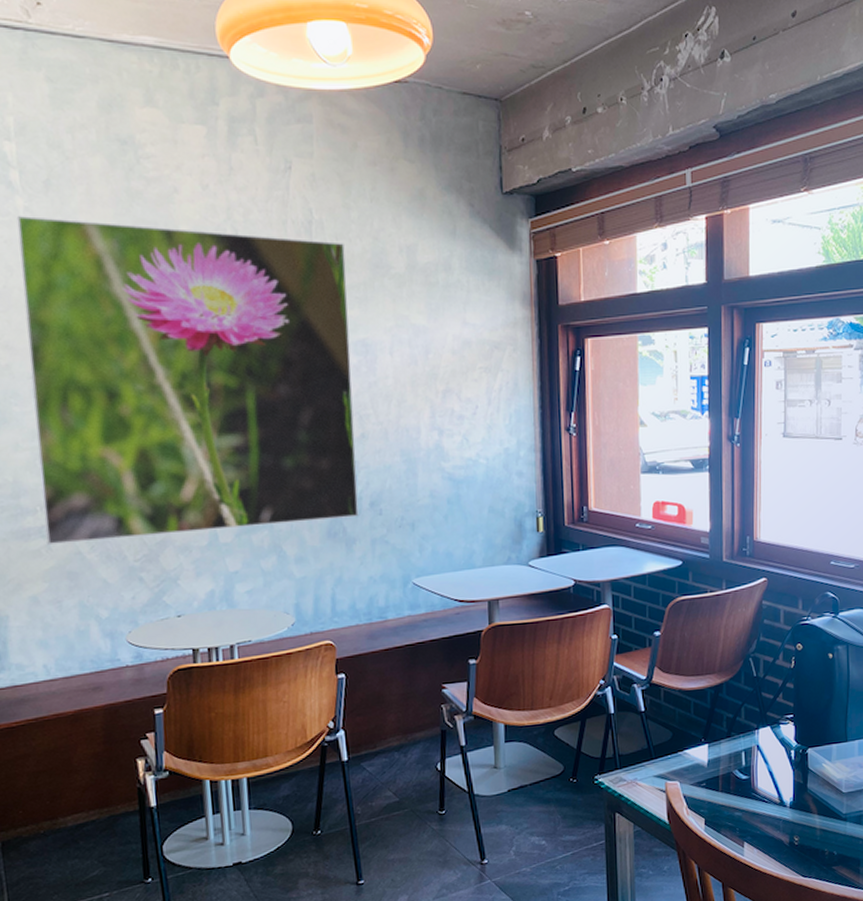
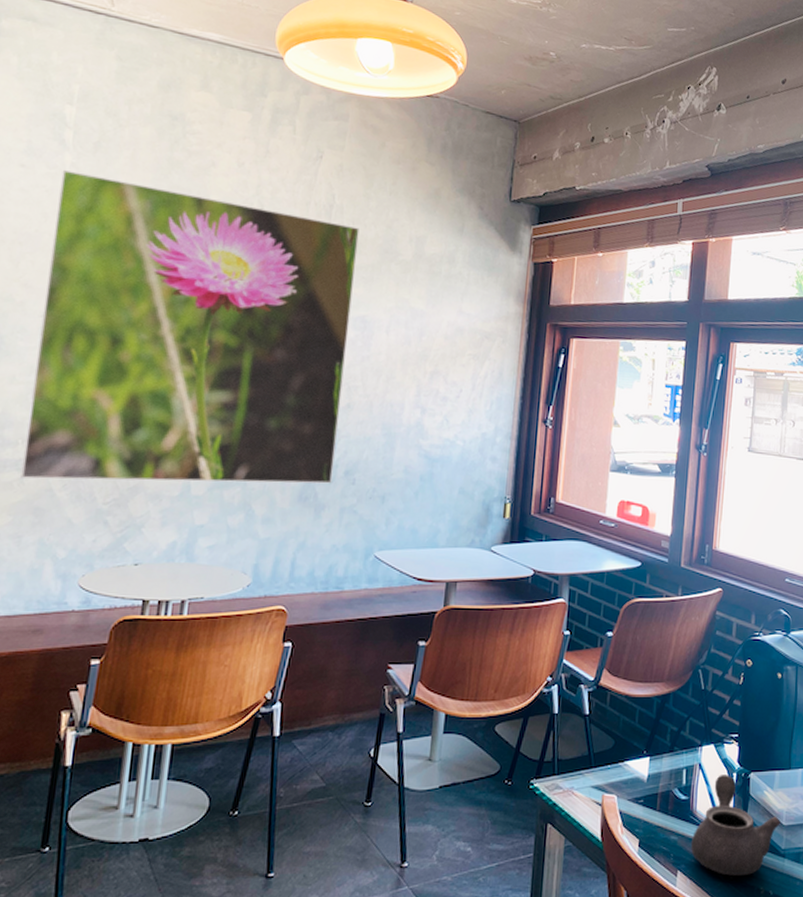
teapot: none [754,752,840,842] -> present [690,775,781,876]

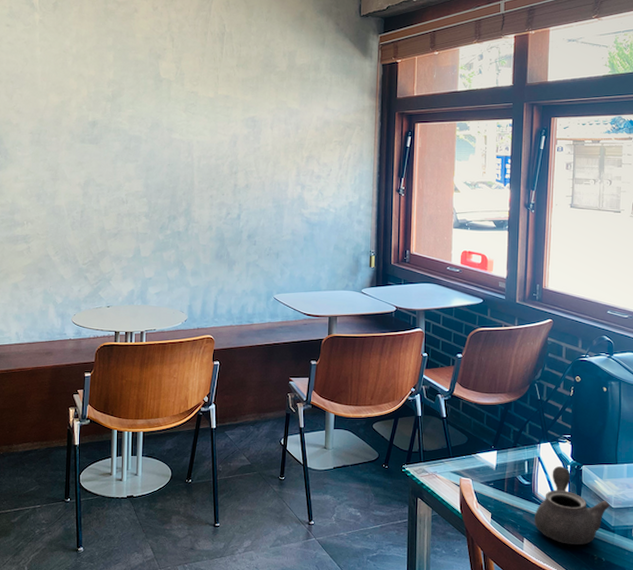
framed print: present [21,170,360,484] -> none [28,26,245,248]

